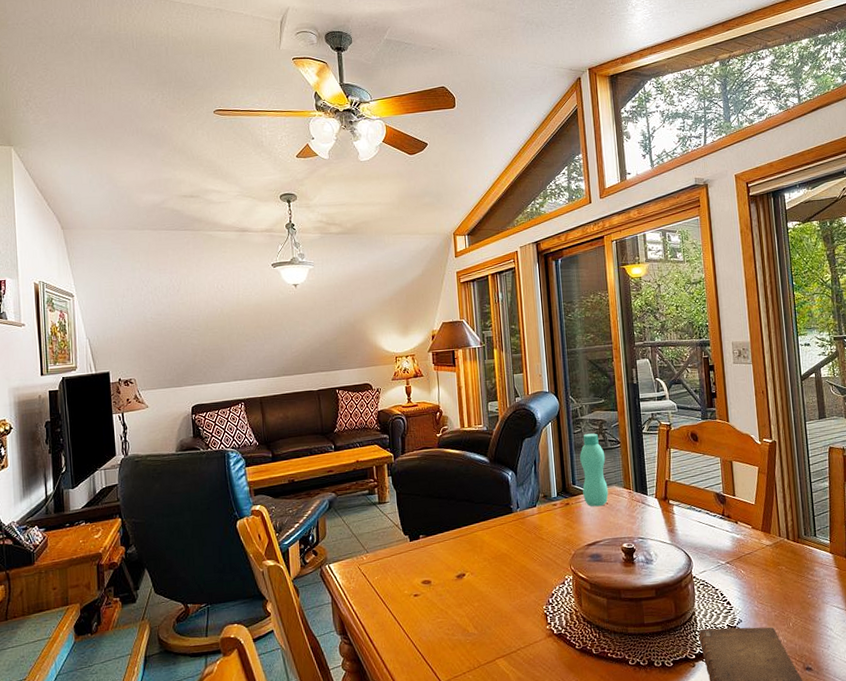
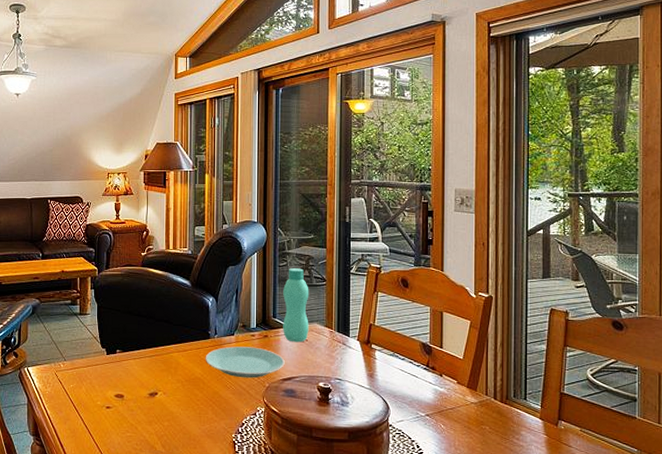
plate: none [509,516,588,549] -> present [205,346,285,378]

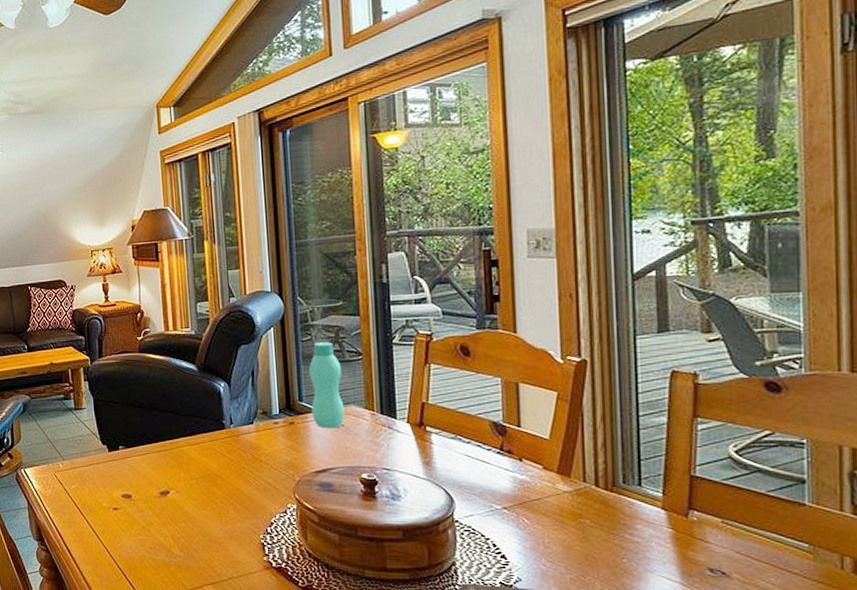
plate: present [205,346,285,378] -> none [221,436,317,472]

